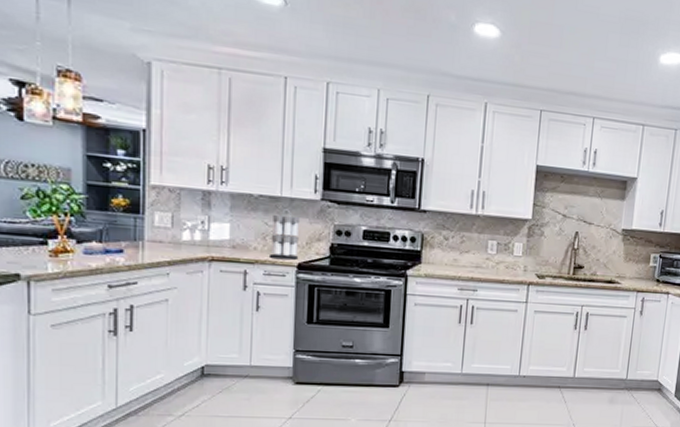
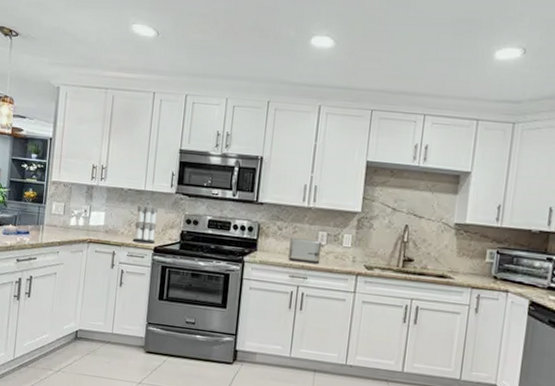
toaster: none [456,248,495,275] -> present [288,237,325,264]

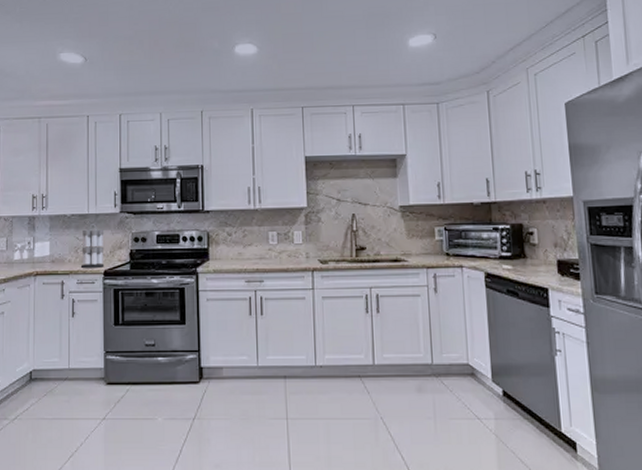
toaster: present [288,237,325,264] -> none [241,241,276,266]

